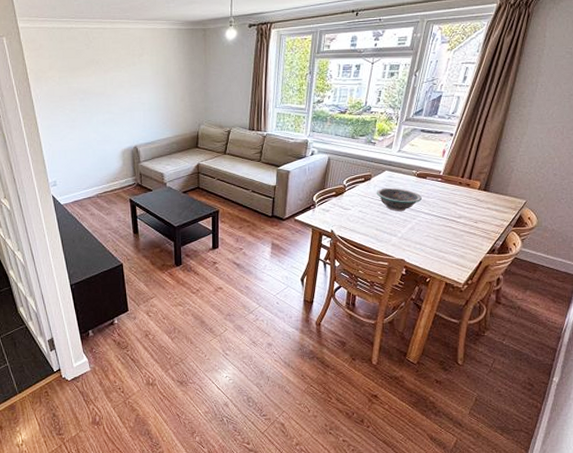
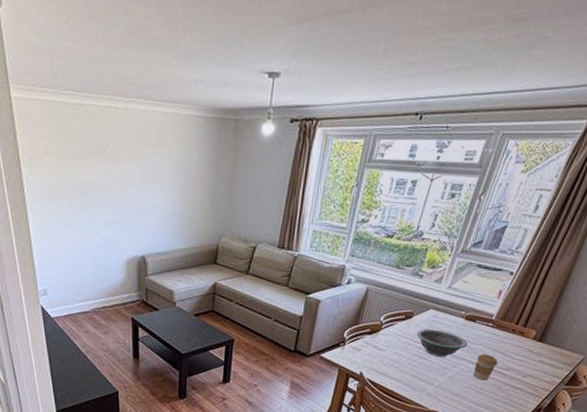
coffee cup: none [430,205,451,229] -> present [472,354,498,381]

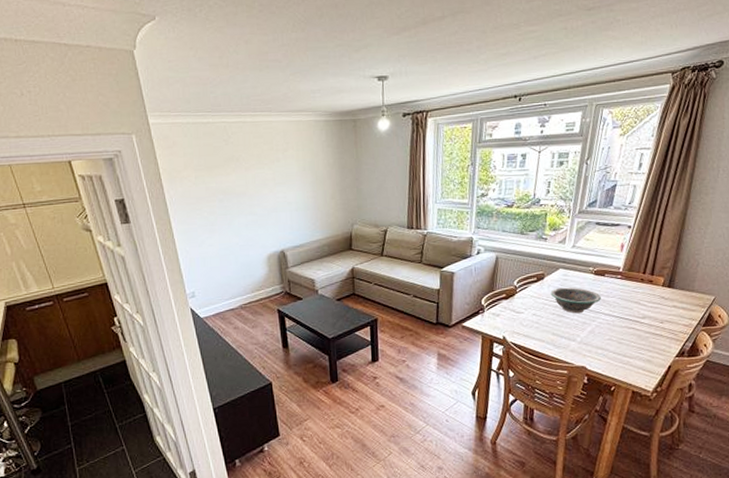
coffee cup: present [472,354,498,381] -> none [611,305,634,331]

